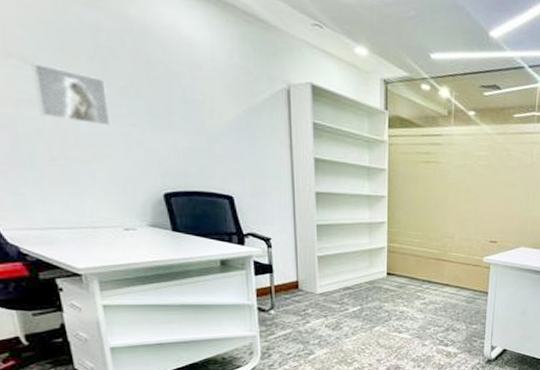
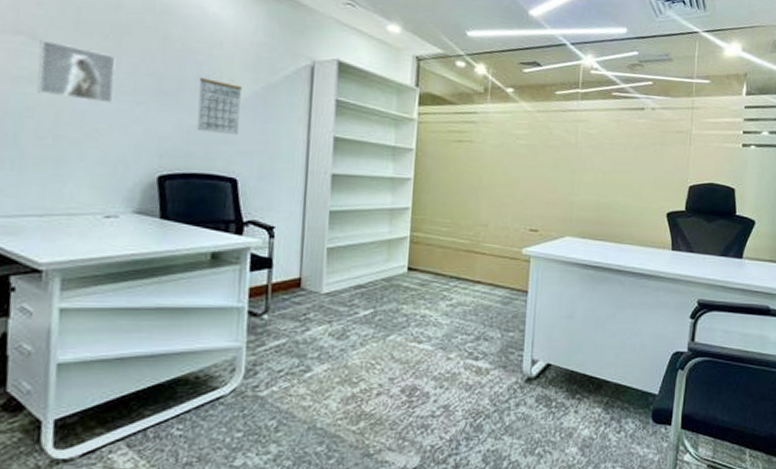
calendar: none [185,96,229,157] -> present [197,73,243,136]

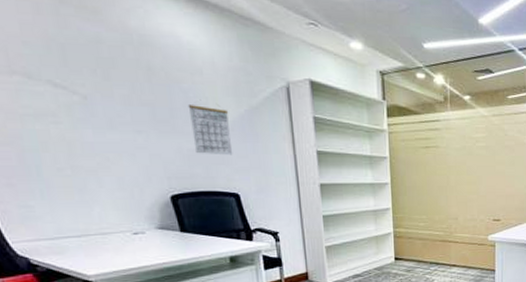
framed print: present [36,39,116,104] -> none [35,78,116,134]

